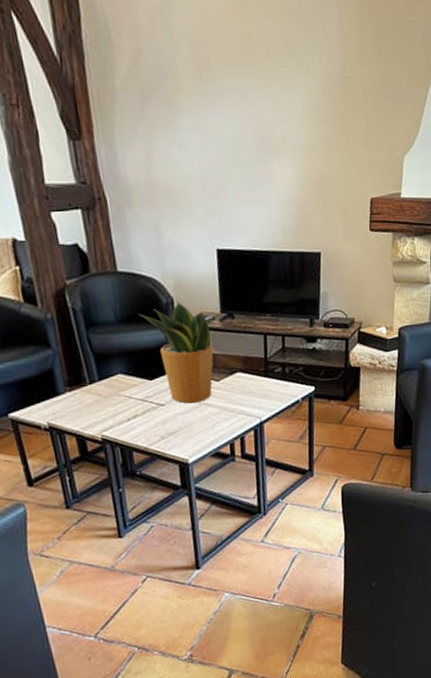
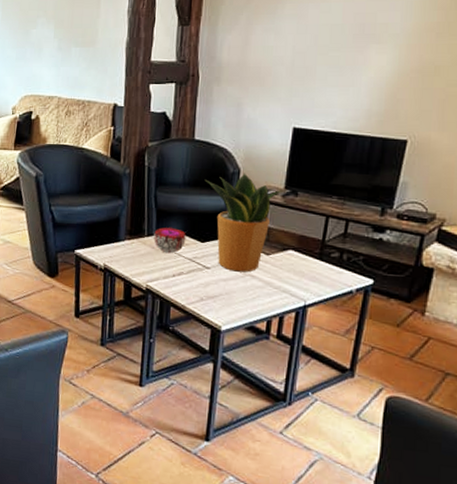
decorative bowl: none [96,370,133,398] -> present [153,227,186,254]

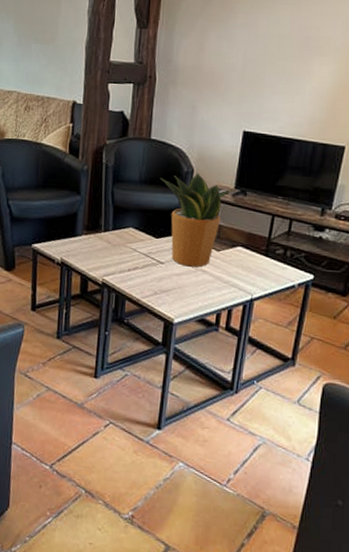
decorative bowl: present [153,227,186,254] -> none [110,223,142,249]

